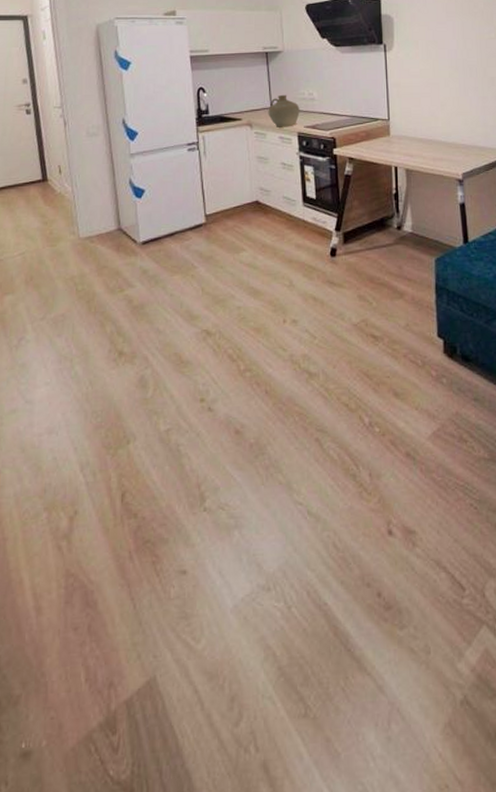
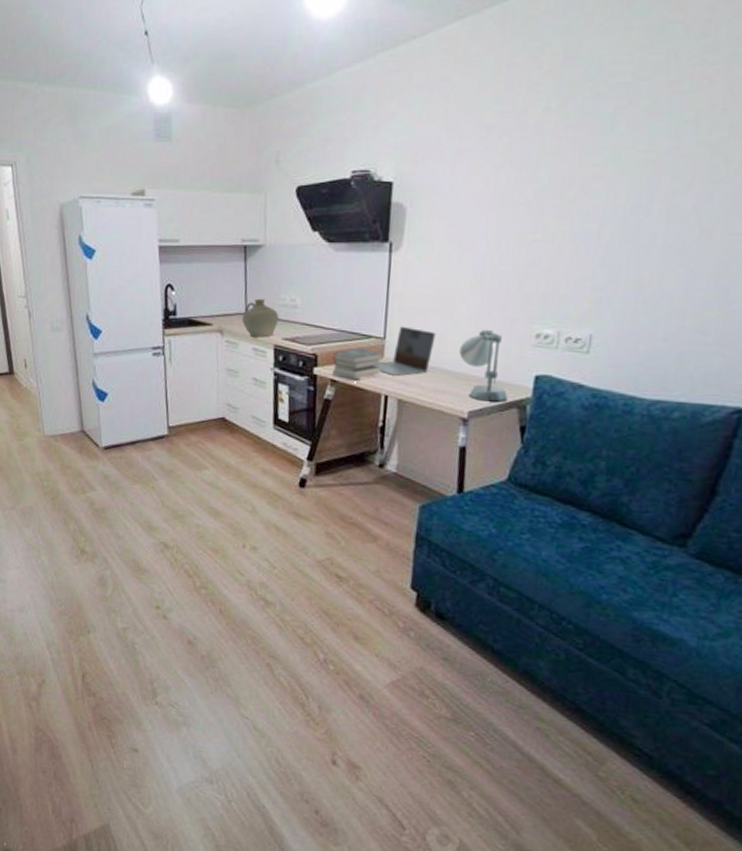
books: none [348,129,389,156] -> present [331,348,383,380]
laptop: none [382,109,429,149] -> present [372,326,436,376]
desk lamp: none [448,106,490,164] -> present [459,329,508,402]

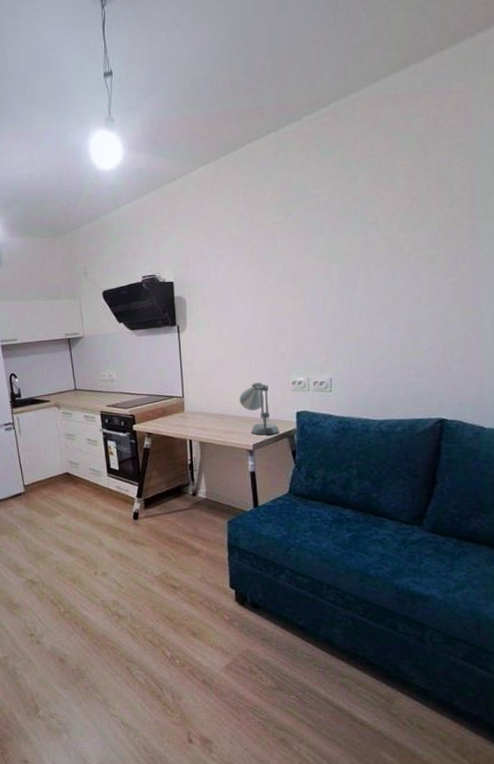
ceramic jug: present [241,298,279,338] -> none [73,377,102,407]
books: present [331,348,383,380] -> none [146,406,184,431]
laptop: present [372,326,436,376] -> none [177,386,221,424]

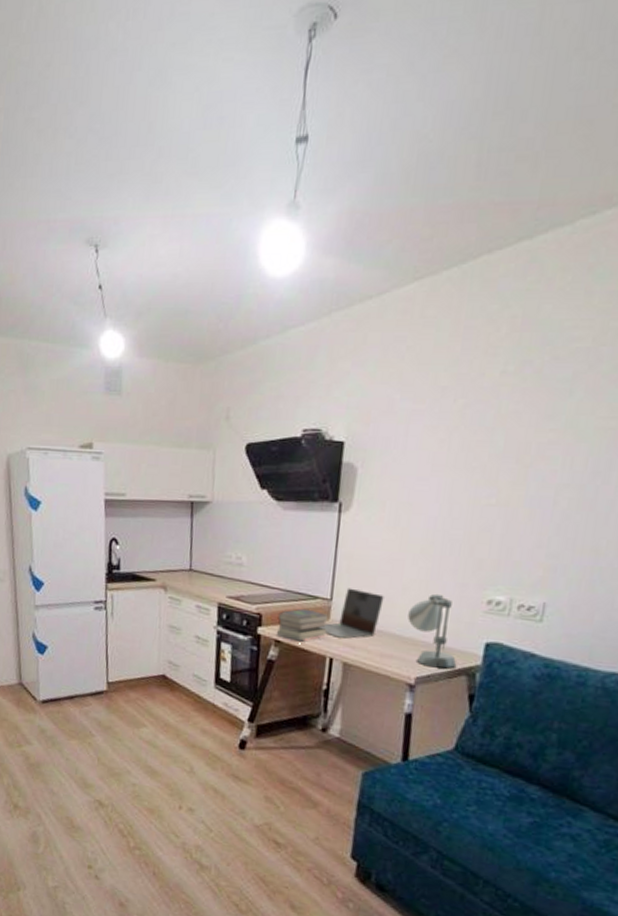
books: none [146,406,184,431] -> present [276,608,329,642]
laptop: none [177,386,221,424] -> present [318,588,384,639]

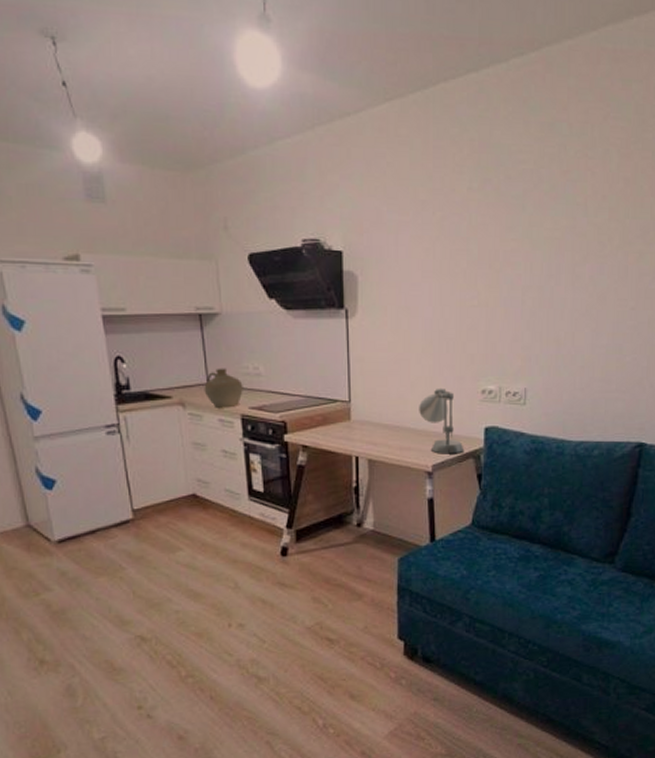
ceramic jug: none [186,555,224,595] -> present [204,368,243,408]
books: present [276,608,329,642] -> none [302,412,350,444]
laptop: present [318,588,384,639] -> none [341,389,396,437]

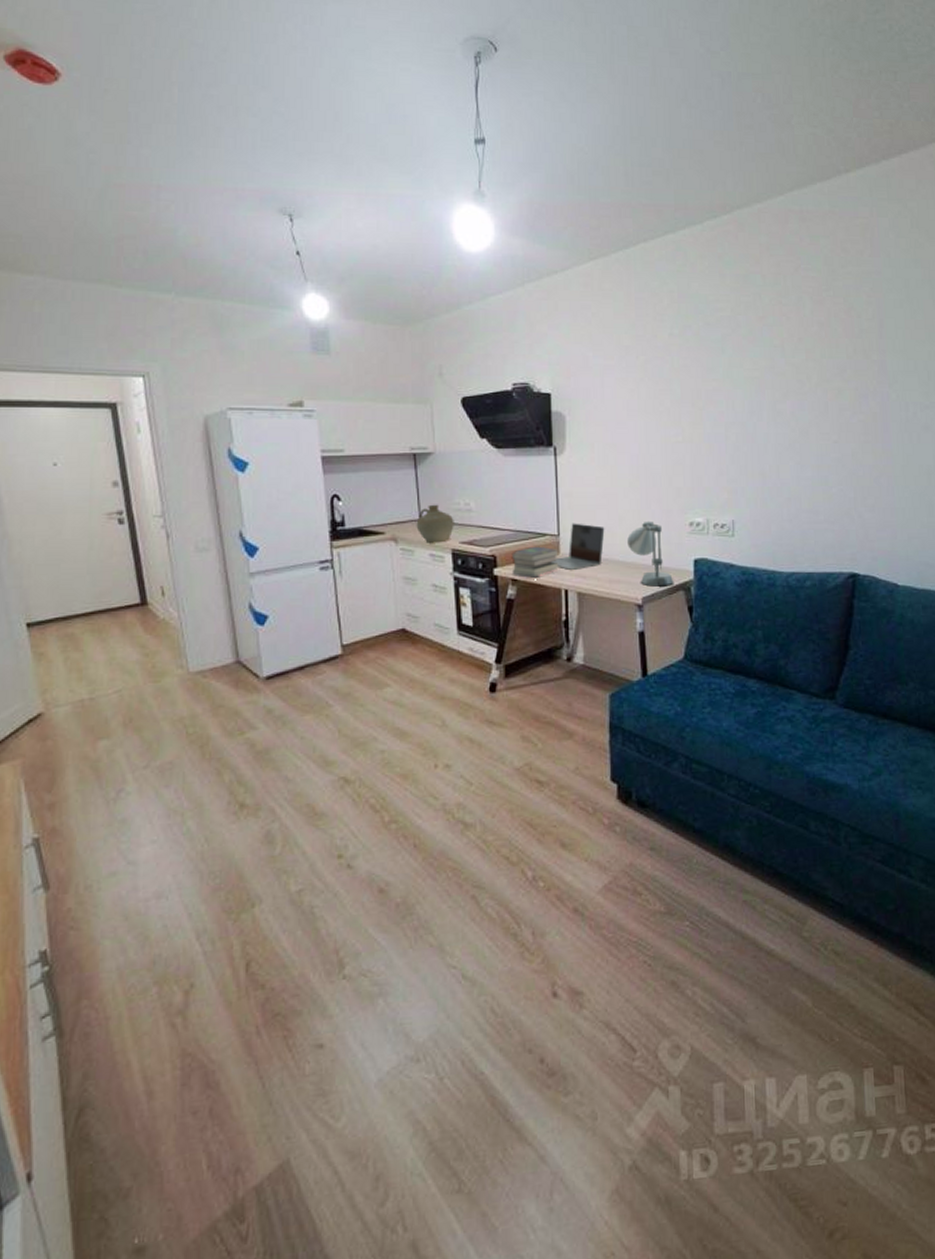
books: none [302,412,350,444] -> present [511,546,559,578]
laptop: none [341,389,396,437] -> present [550,523,605,570]

